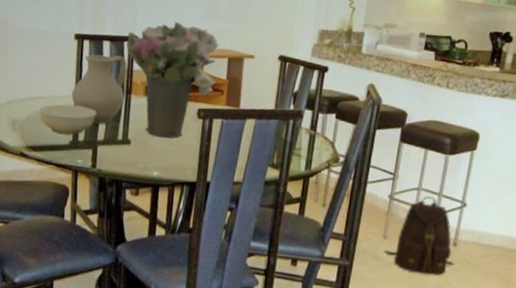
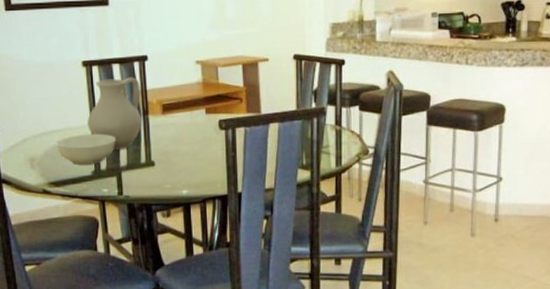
flower bouquet: present [126,21,219,138] -> none [136,34,233,154]
backpack: present [383,196,455,275] -> none [426,176,499,254]

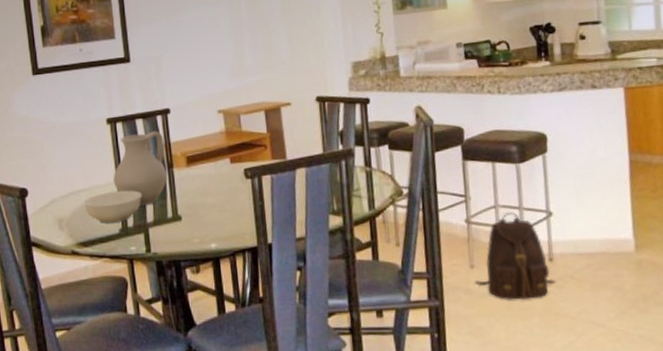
backpack: none [426,176,499,254] -> present [474,212,556,300]

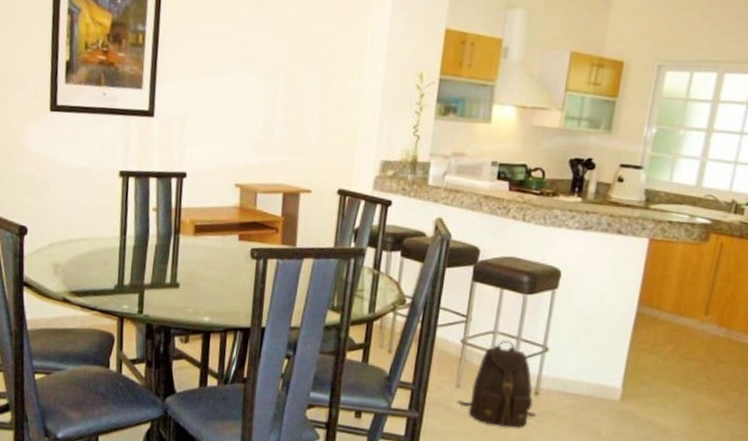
bowl: present [83,190,143,224] -> none [82,245,144,279]
pitcher: present [113,131,167,205] -> none [116,192,175,267]

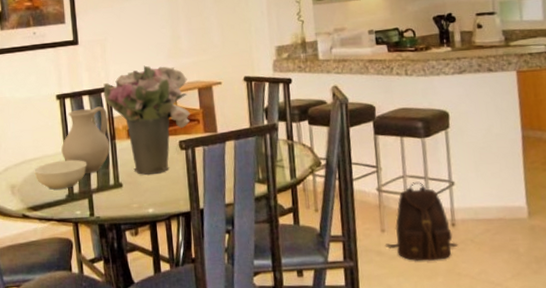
bowl: none [82,245,144,279] -> present [34,159,88,190]
pitcher: none [116,192,175,267] -> present [61,106,110,173]
flower bouquet: none [174,155,273,280] -> present [103,65,191,175]

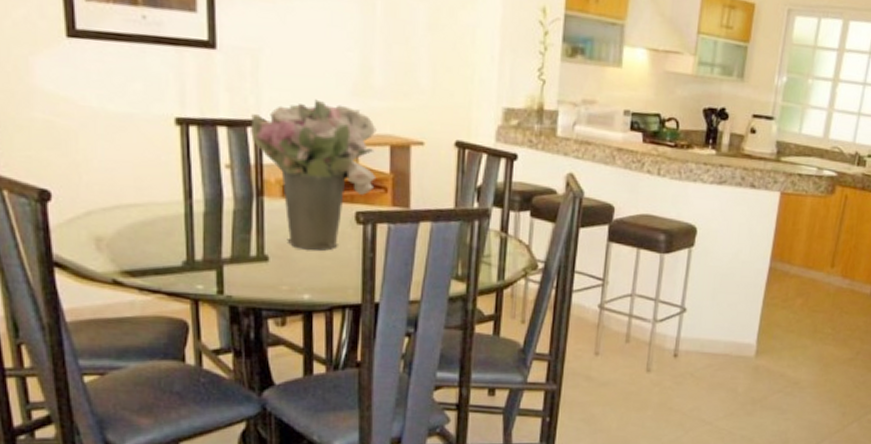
bowl: present [34,159,88,190] -> none [134,212,218,253]
pitcher: present [61,106,110,173] -> none [179,144,254,237]
backpack: present [385,182,459,261] -> none [596,303,677,392]

